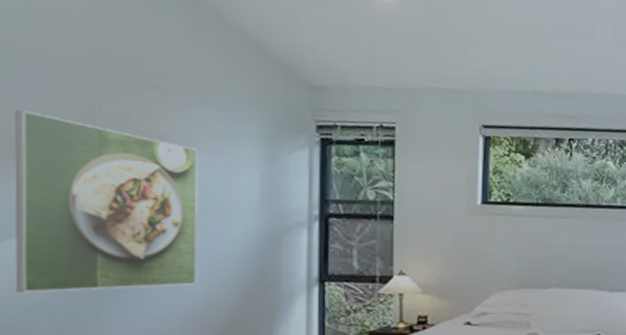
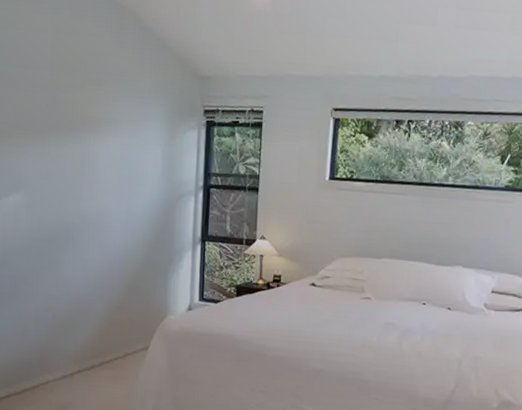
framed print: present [14,110,198,293] -> none [7,101,121,239]

